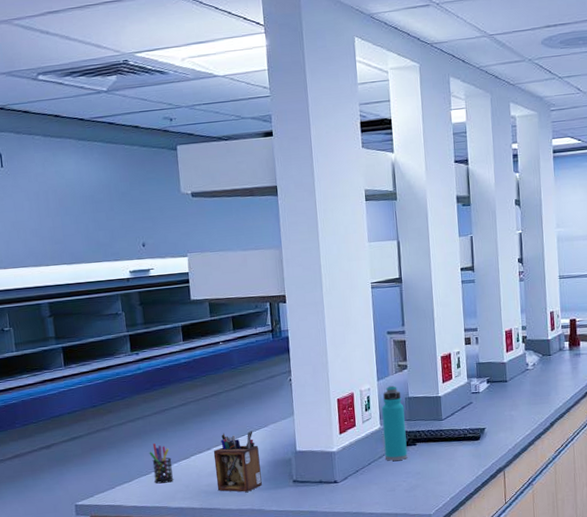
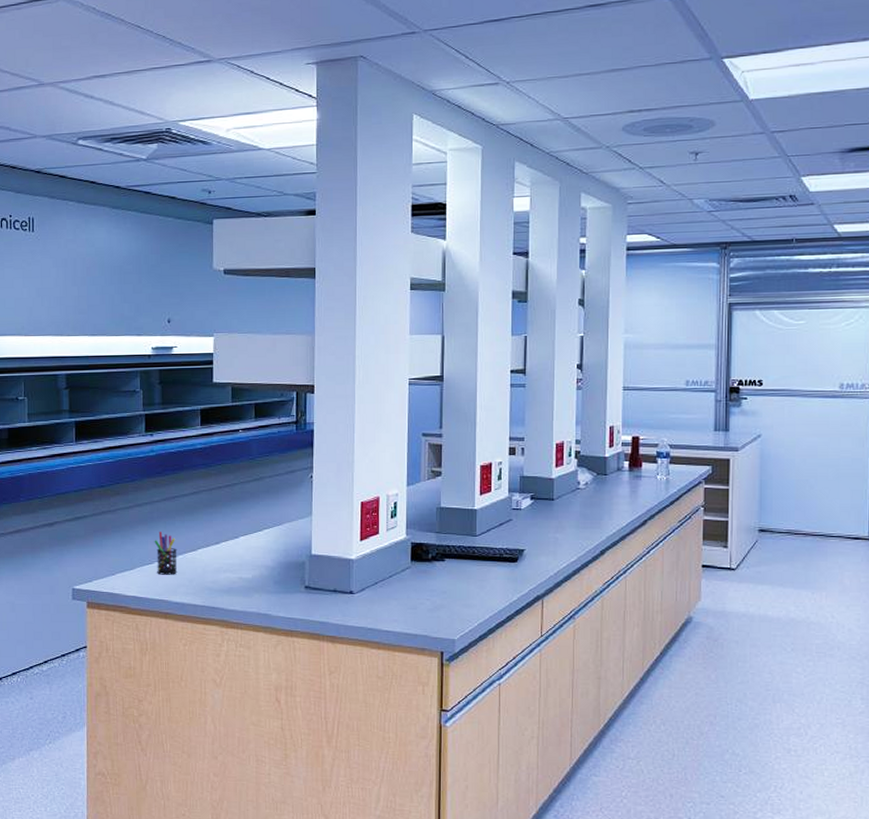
desk organizer: present [213,431,262,492] -> none [222,527,271,593]
water bottle: present [381,385,408,461] -> none [408,493,435,576]

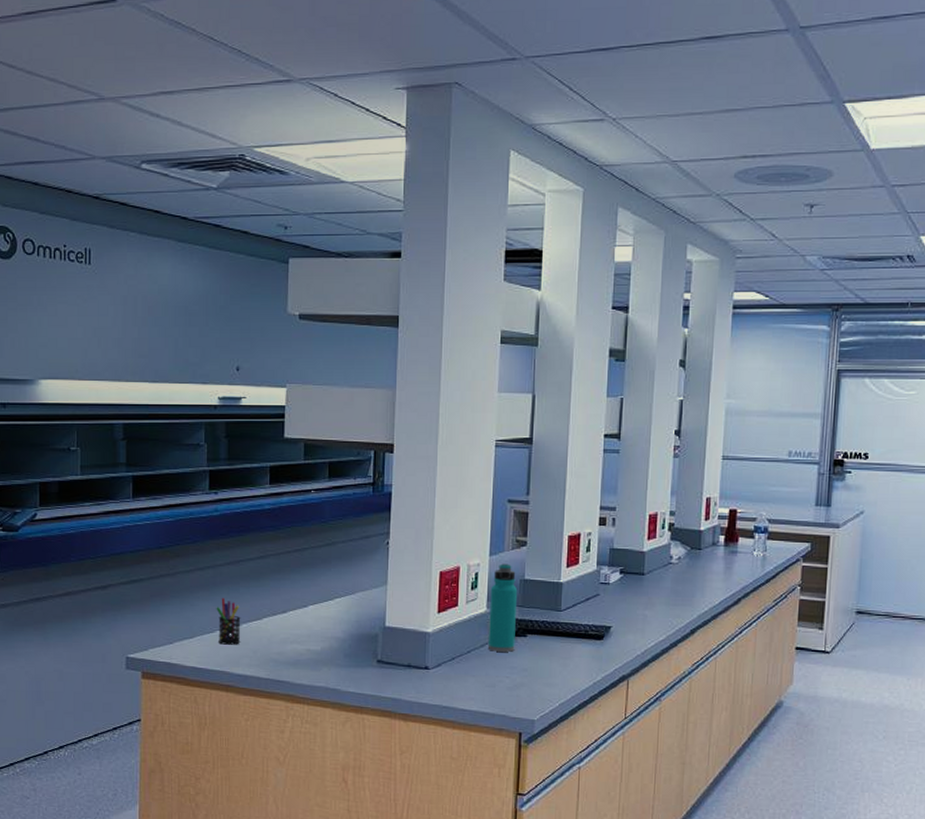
water bottle: none [408,493,435,576] -> present [487,563,518,652]

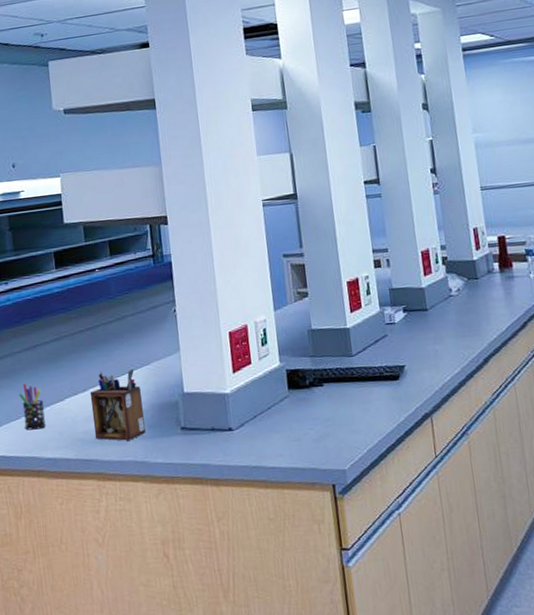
desk organizer: none [289,595,341,667] -> present [90,369,146,441]
water bottle: present [487,563,518,652] -> none [280,316,314,405]

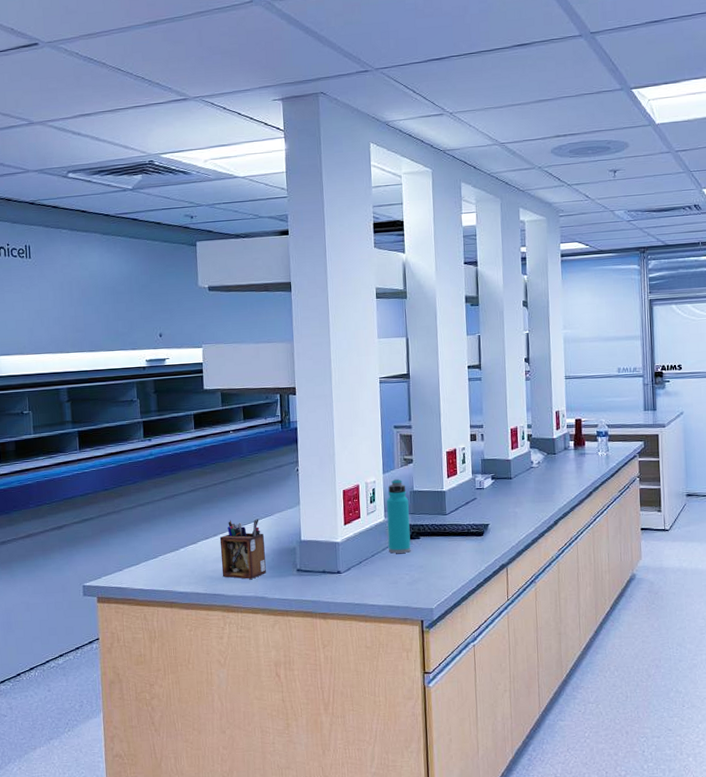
pen holder: present [19,384,47,430] -> none [157,528,180,568]
water bottle: none [280,316,314,405] -> present [386,479,411,553]

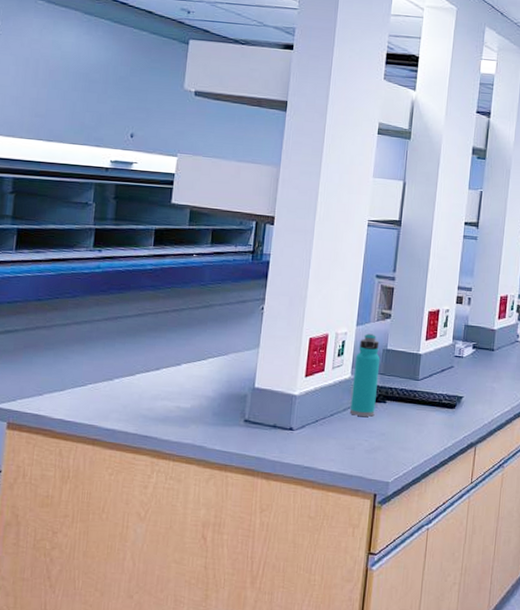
desk organizer: present [219,519,266,579] -> none [158,354,213,424]

